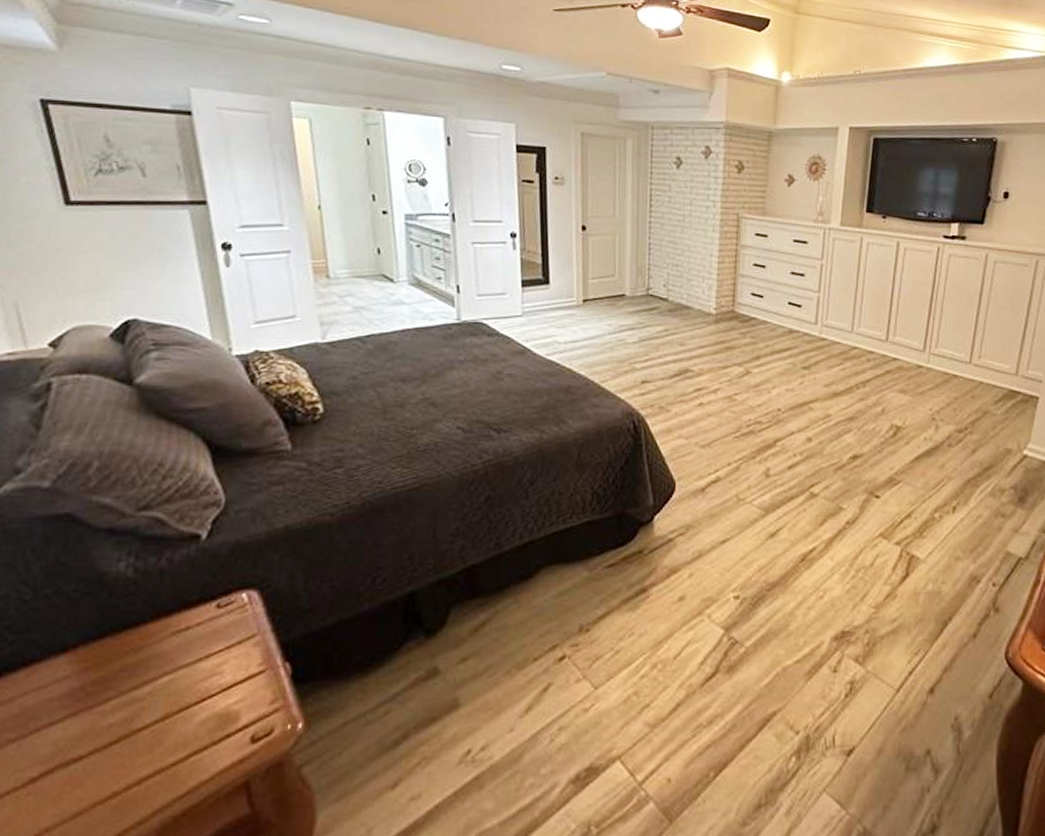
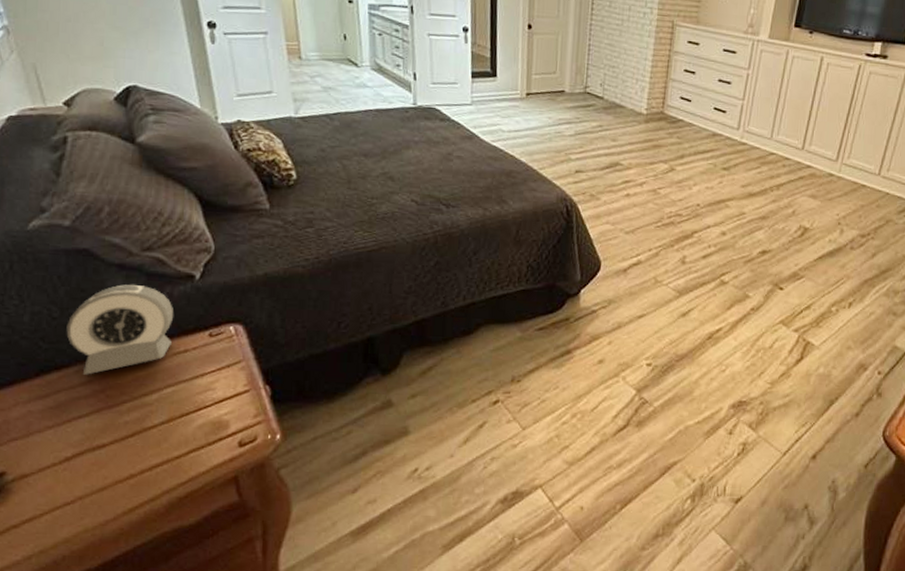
alarm clock: none [39,552,174,669] -> present [66,284,174,375]

